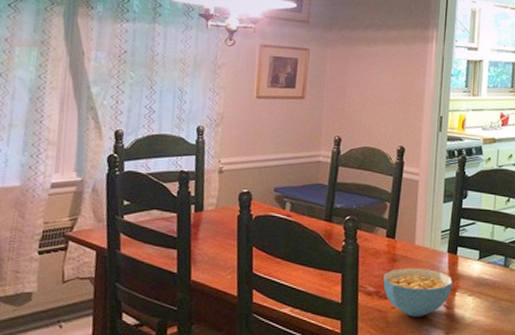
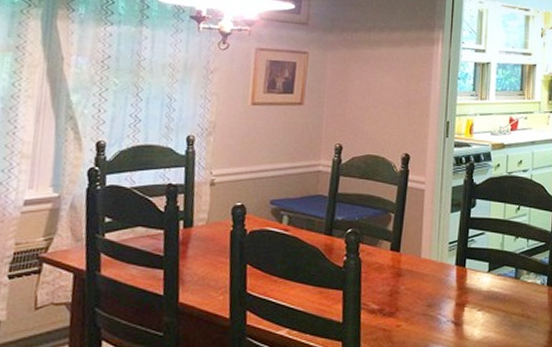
cereal bowl: present [383,267,453,317] -> none [387,282,461,335]

